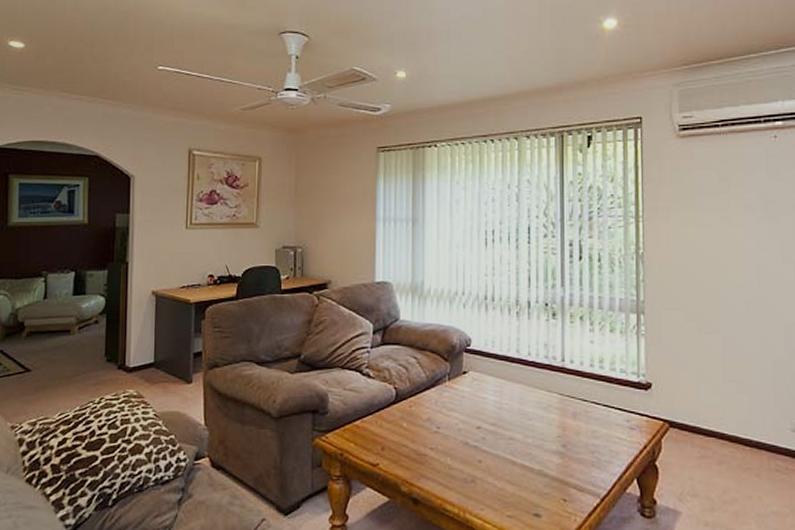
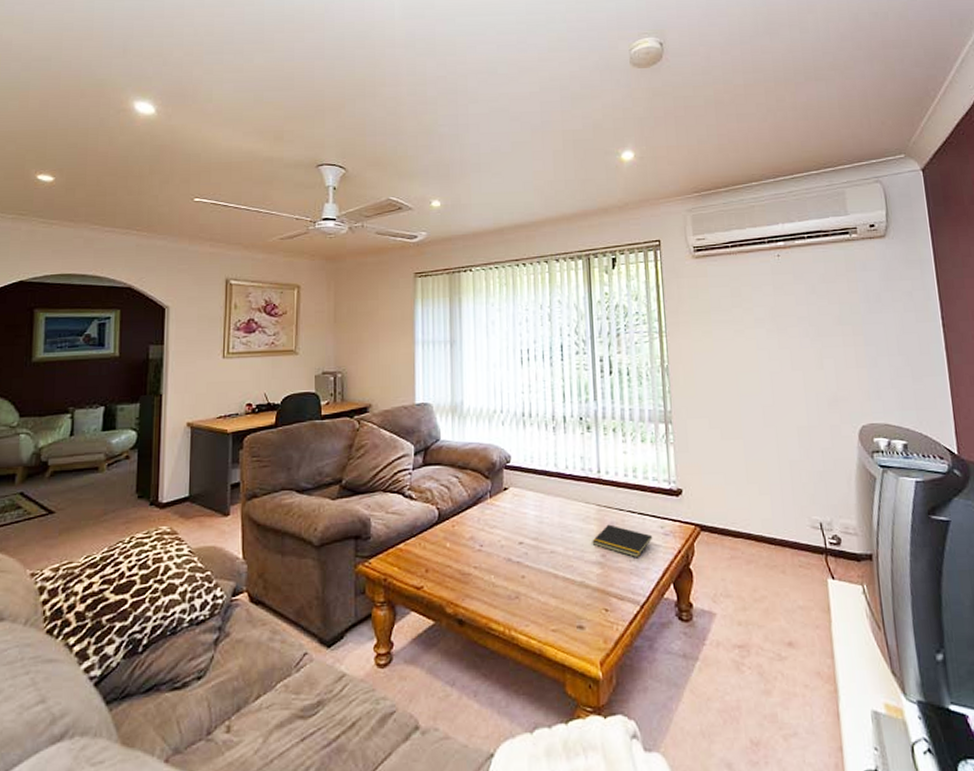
notepad: none [553,414,616,451] -> present [592,524,652,558]

